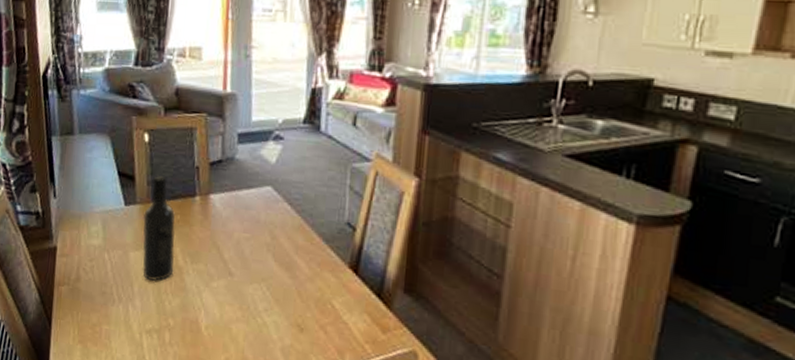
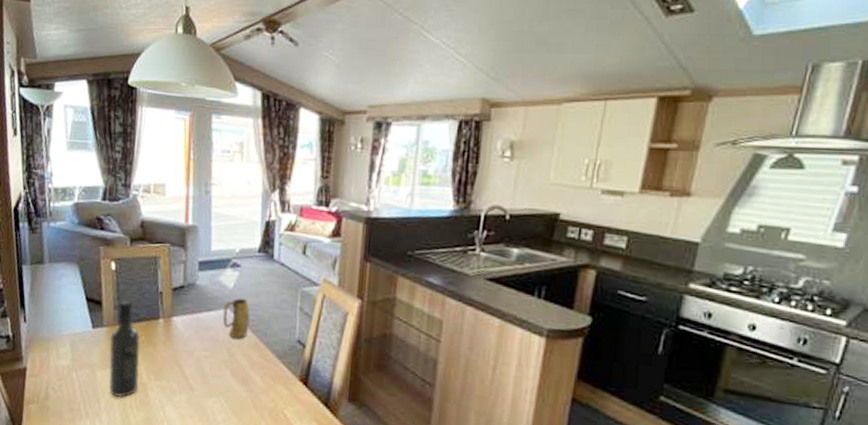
mug: none [264,175,295,220] -> present [223,298,251,339]

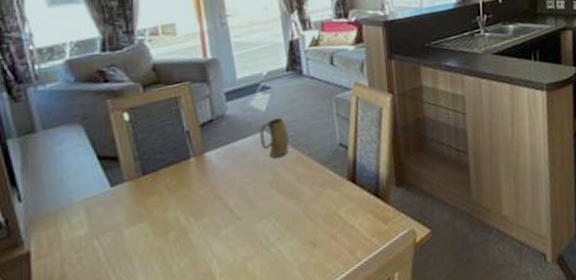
wine bottle: present [109,299,141,398] -> none [133,148,177,251]

